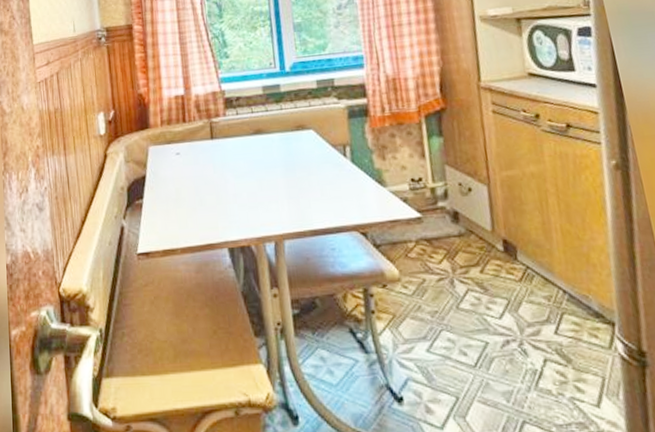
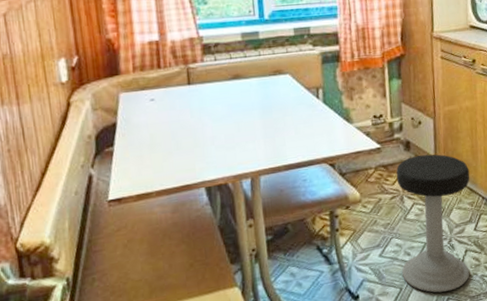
stool: none [443,229,554,411] -> present [396,154,470,293]

